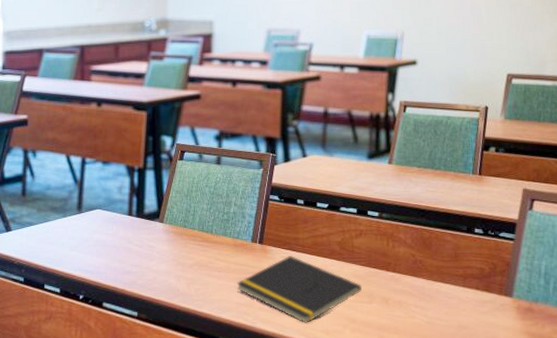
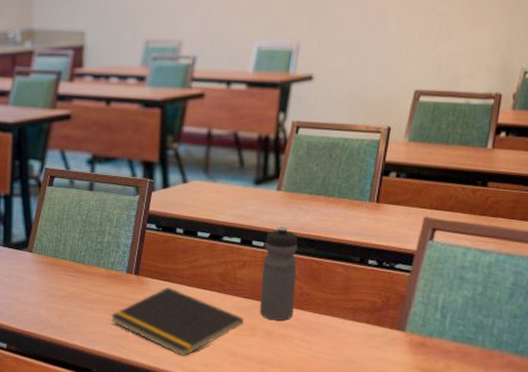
water bottle: none [376,197,410,287] -> present [259,226,297,320]

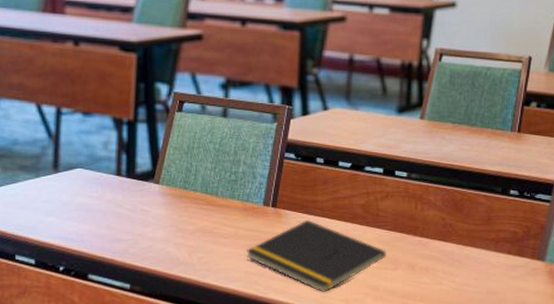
water bottle: present [259,226,297,320] -> none [402,155,440,253]

